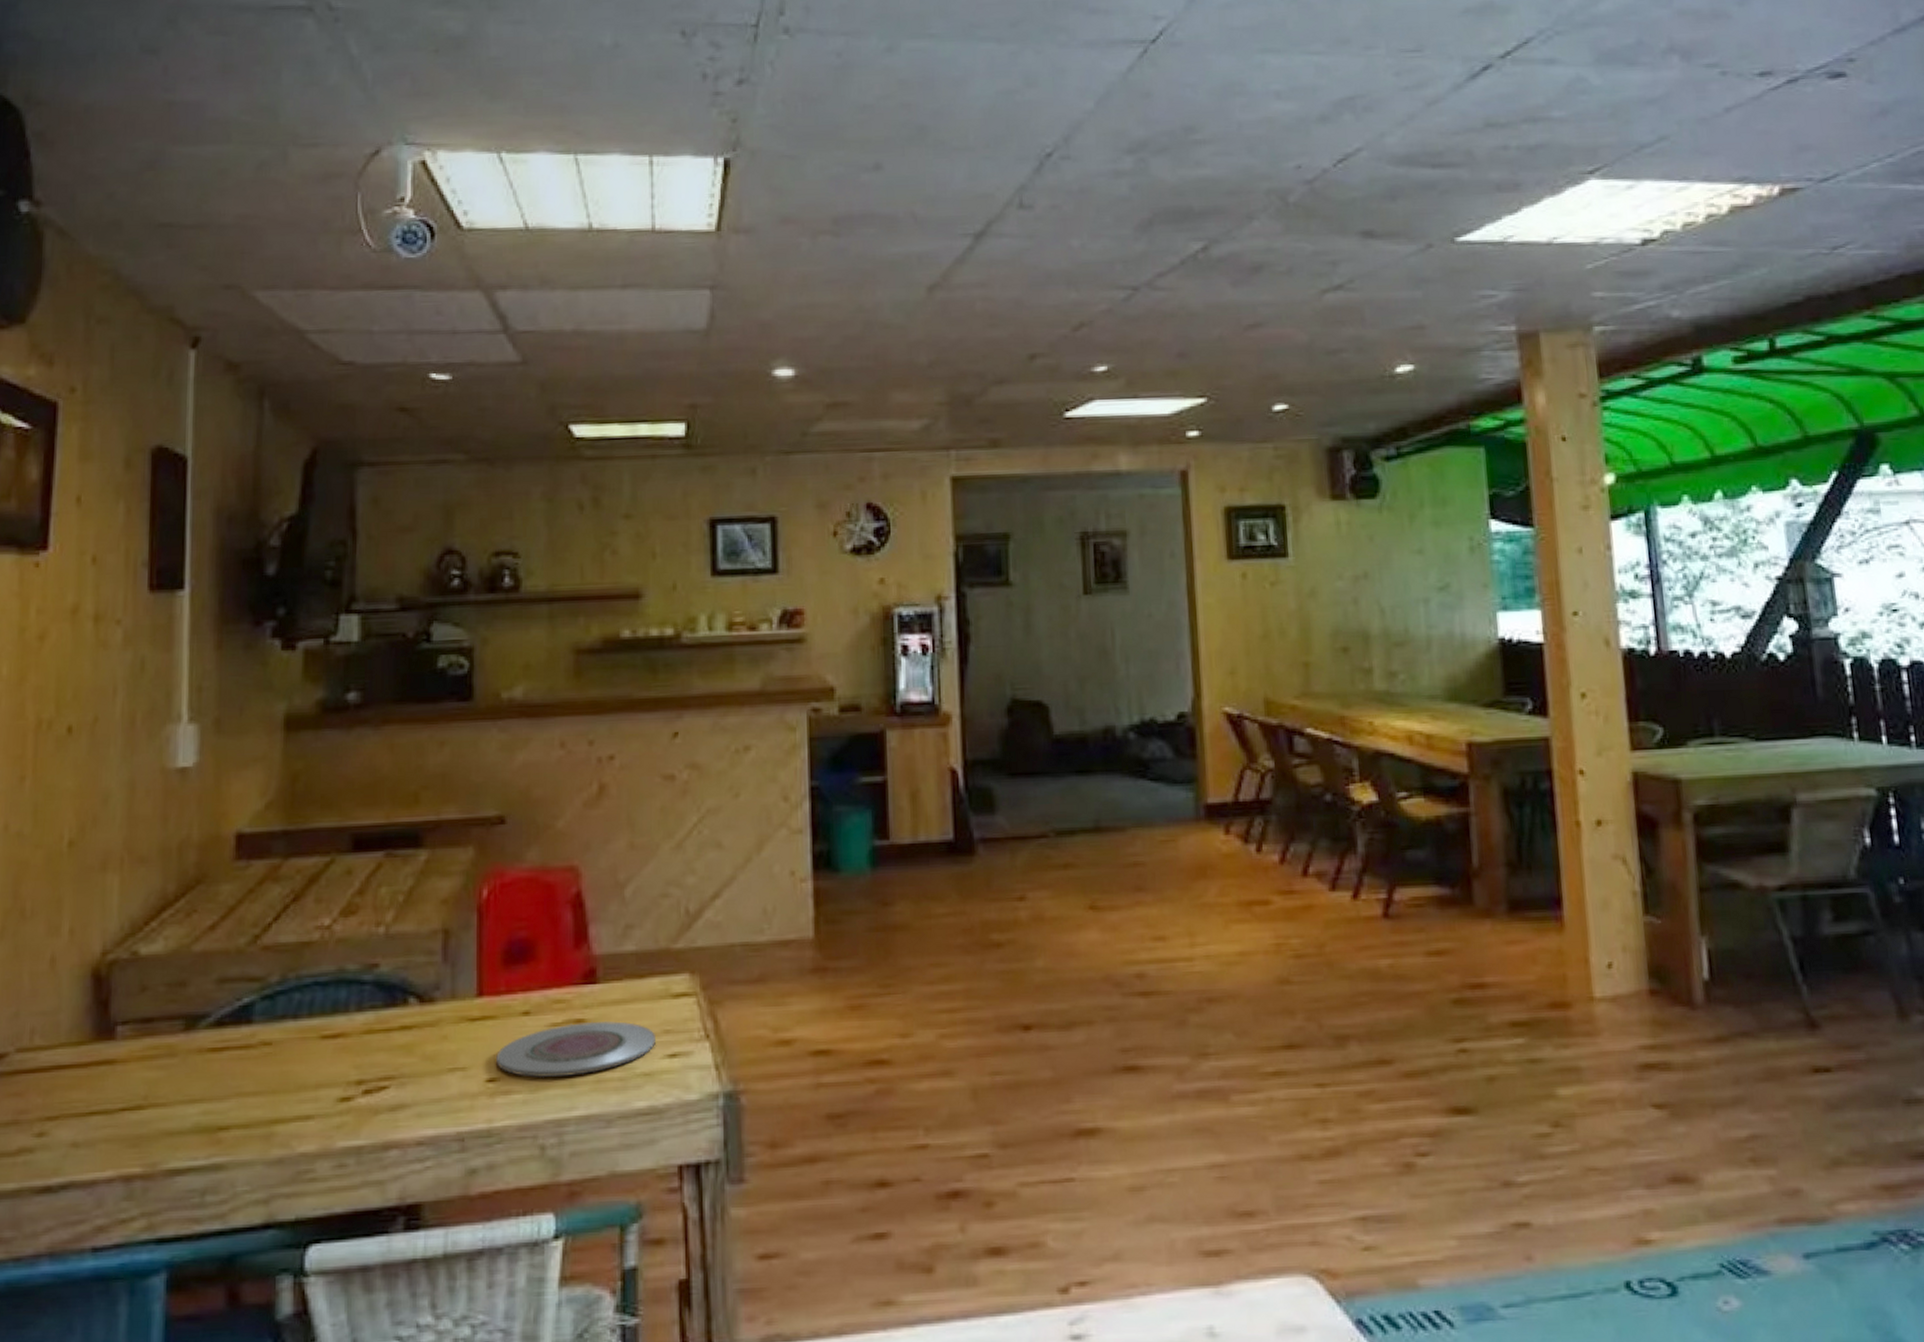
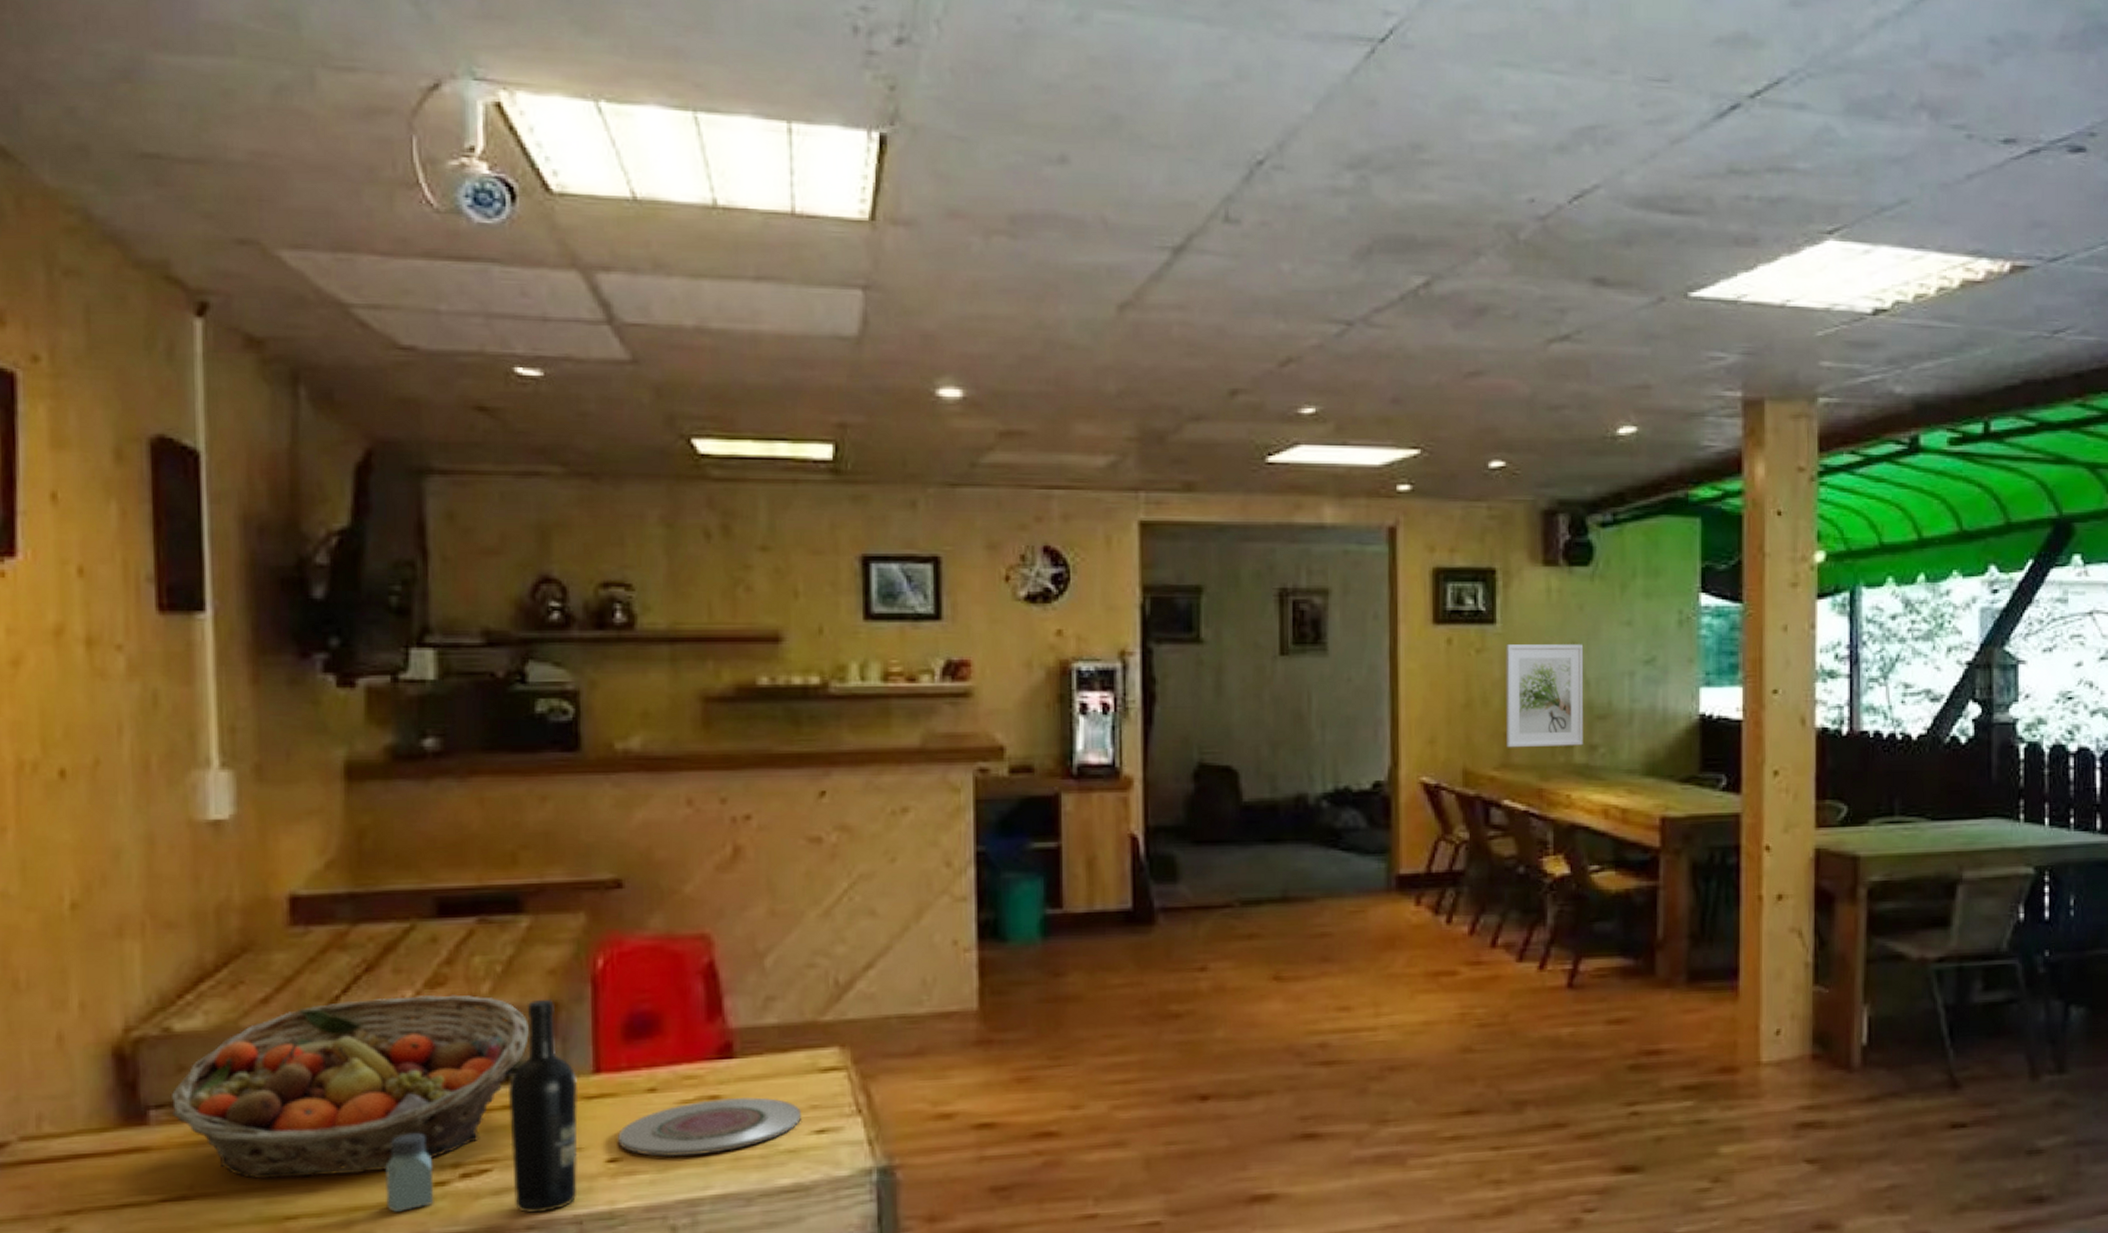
fruit basket: none [135,922,424,1092] -> present [172,995,529,1180]
saltshaker: none [301,1051,341,1125] -> present [385,1133,434,1212]
wine bottle: none [405,926,464,1130] -> present [509,998,579,1214]
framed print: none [1299,574,1382,677] -> present [1506,644,1584,748]

